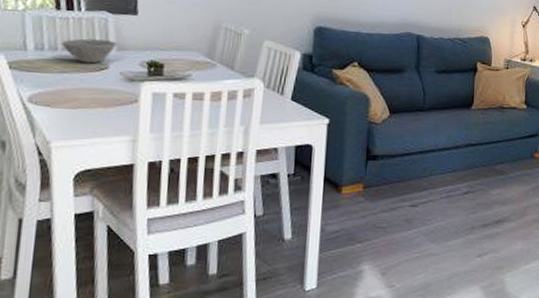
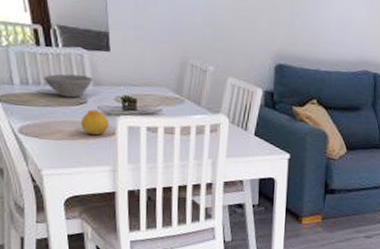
fruit: none [100,75,133,103] -> present [81,109,110,136]

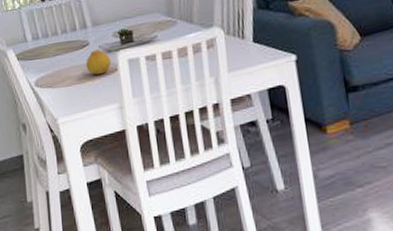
bowl: present [44,74,94,98] -> none [50,18,92,44]

